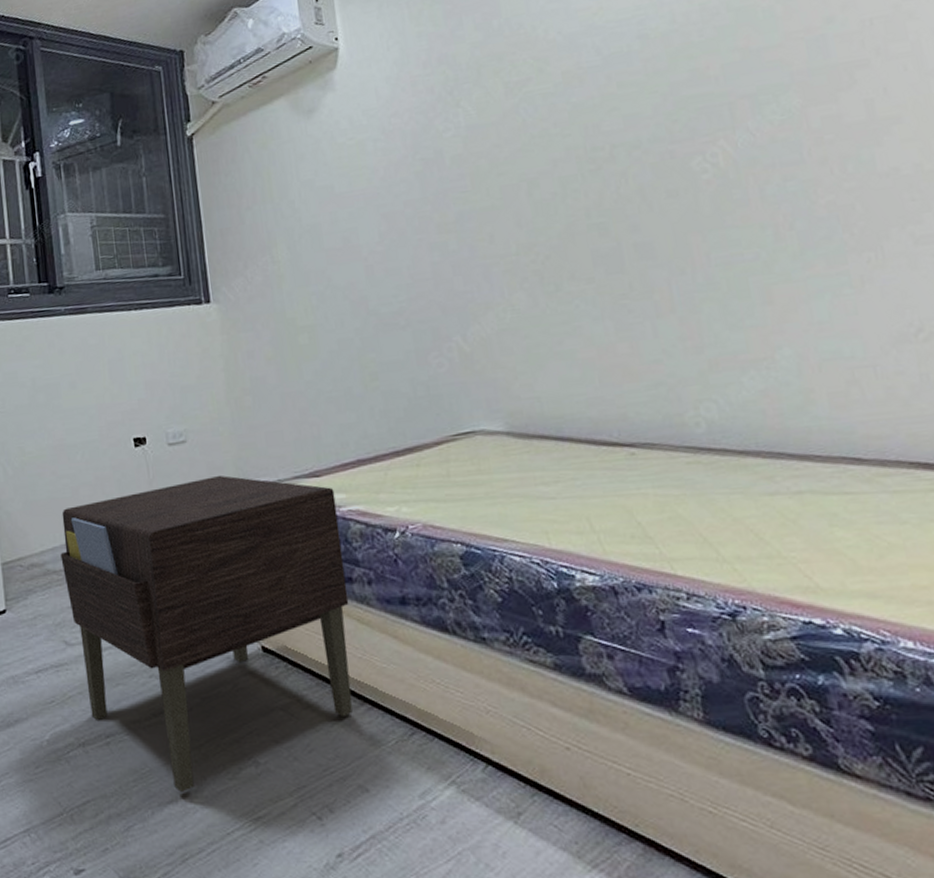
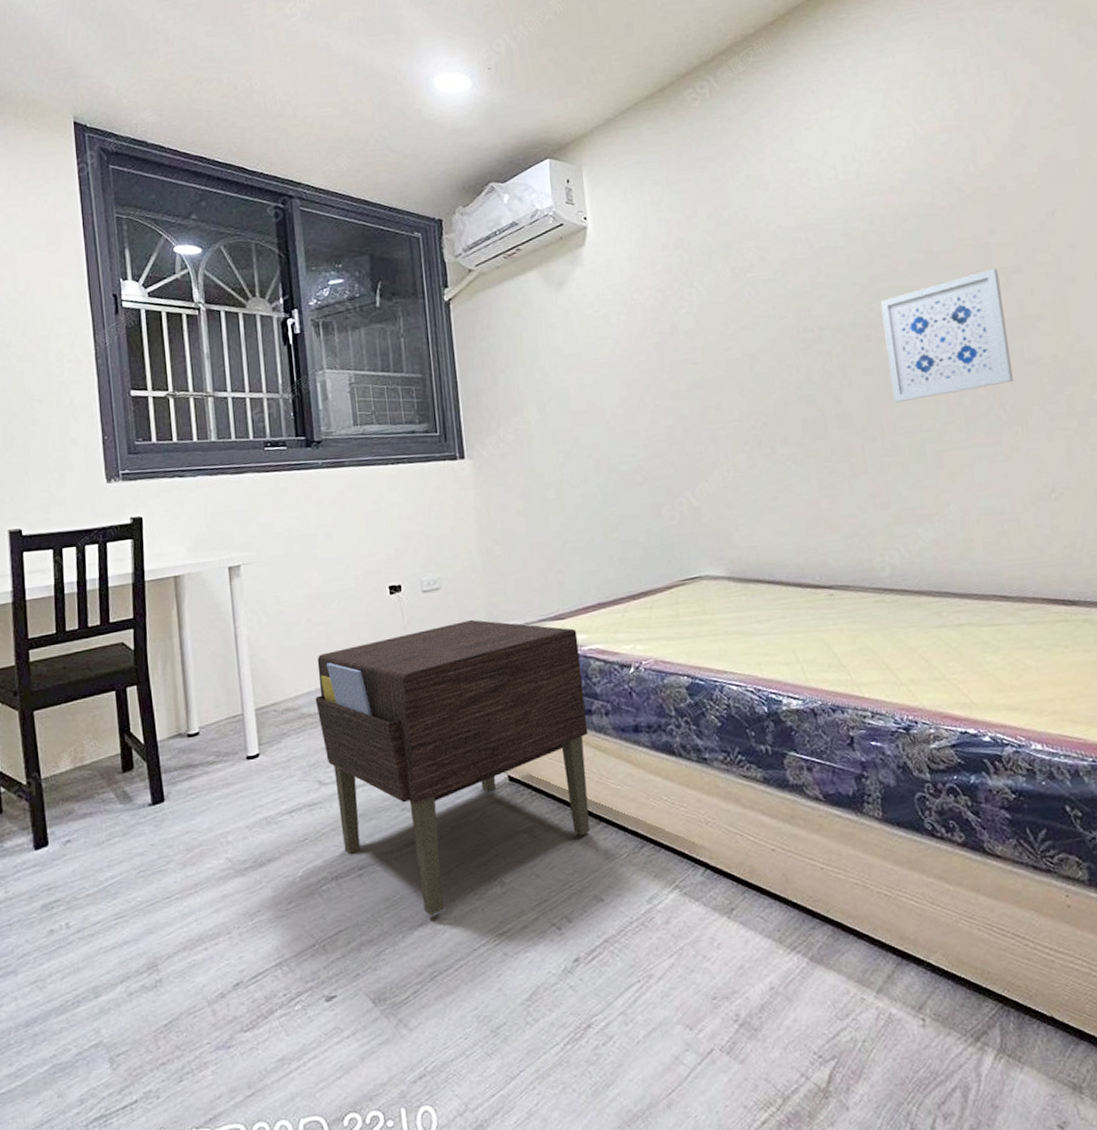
wall art: none [686,63,863,229] -> present [880,268,1014,403]

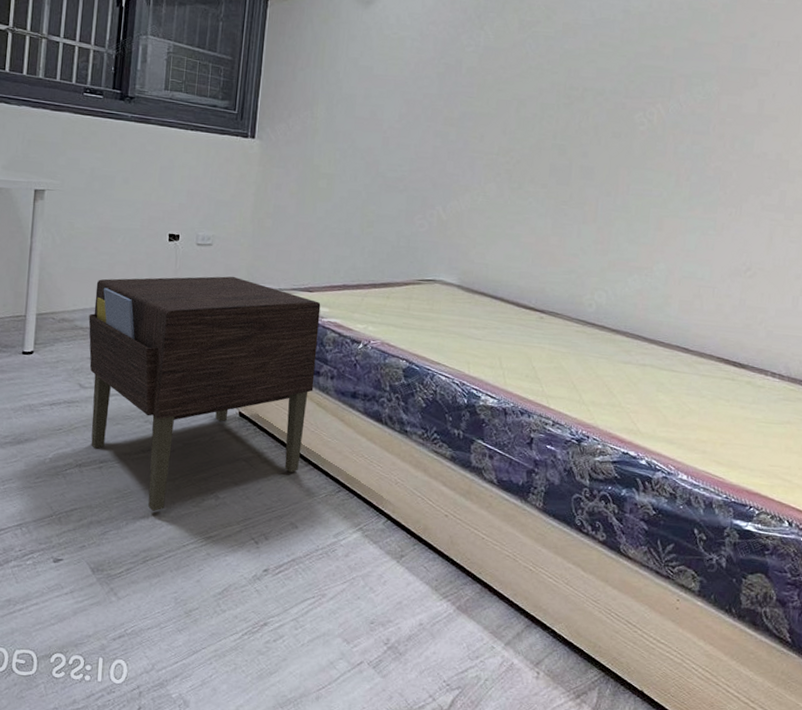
wall art: present [880,268,1014,403] -> none [633,67,749,170]

